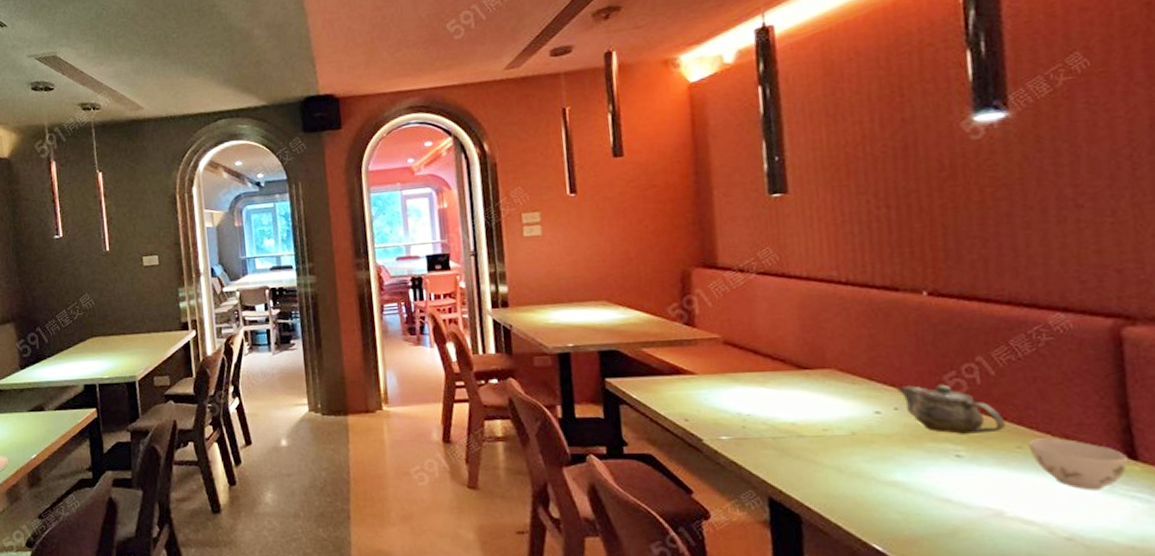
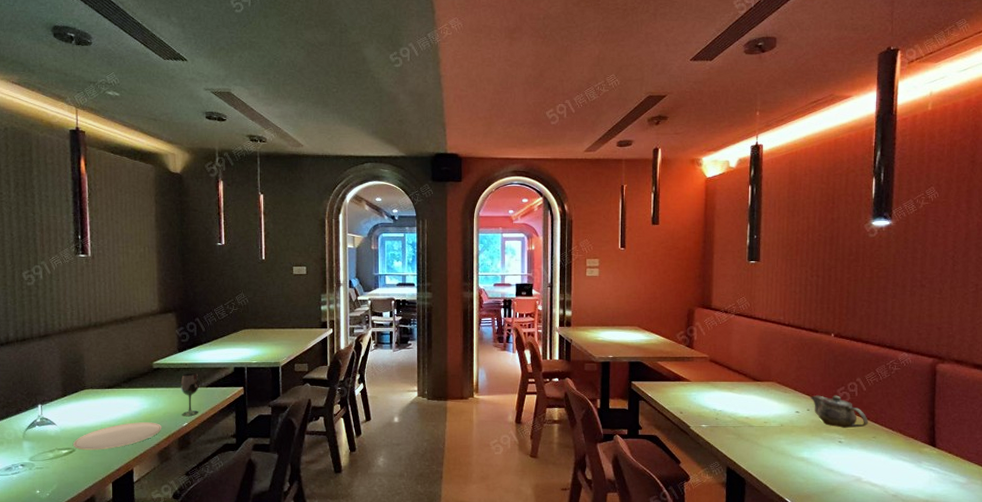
wine glass: none [25,394,48,447] -> present [180,373,199,417]
teacup: present [1027,438,1128,491] -> none [879,432,930,466]

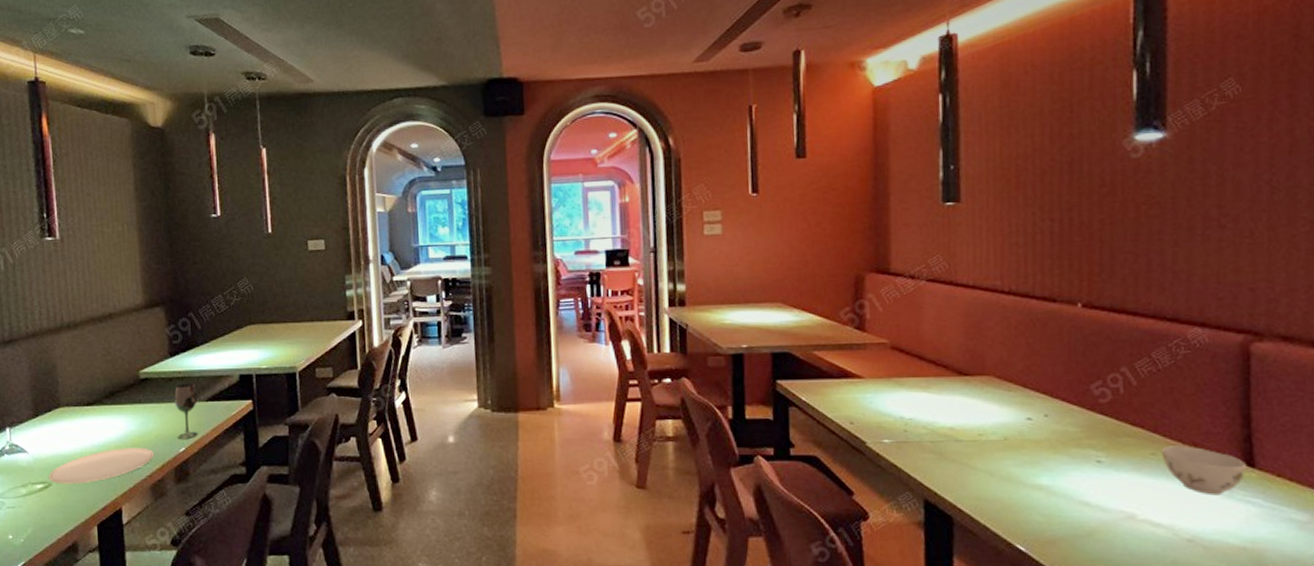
teapot: present [810,395,868,428] -> none [1047,393,1143,441]
teacup: none [879,432,930,466] -> present [1161,445,1246,496]

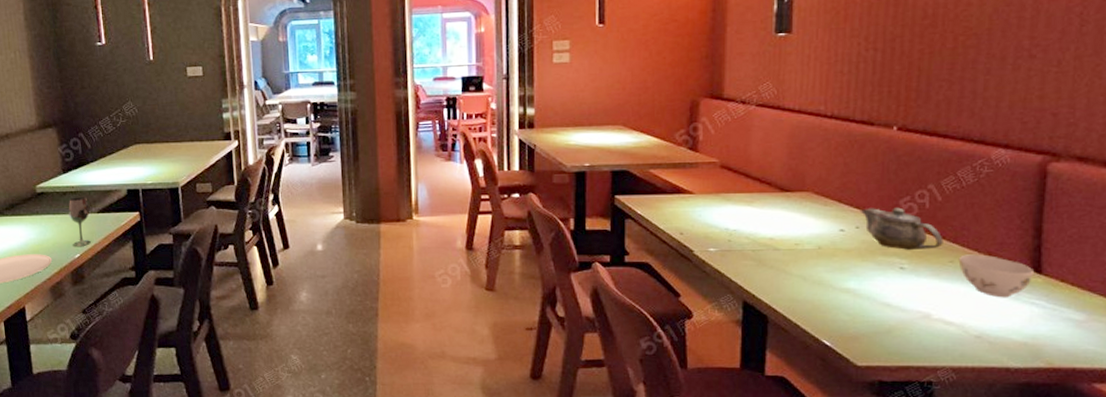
teapot: none [1047,393,1143,441] -> present [860,207,943,250]

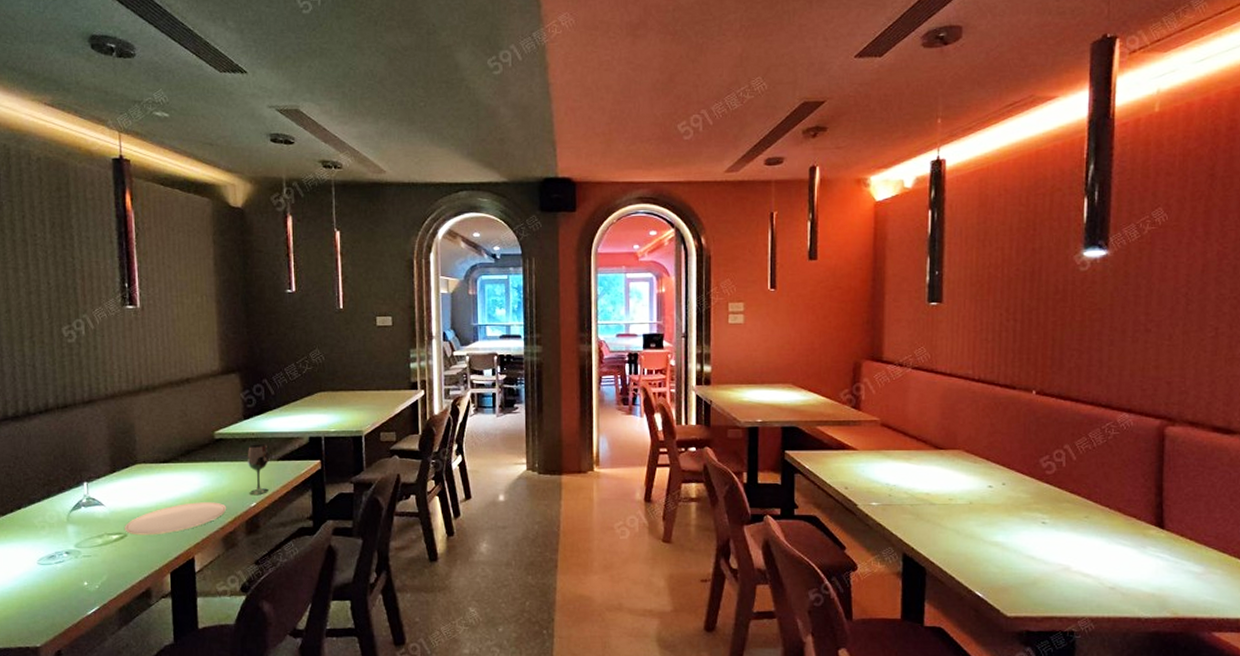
teapot: present [860,207,943,250] -> none [1005,466,1079,506]
teacup: present [958,254,1033,298] -> none [1092,510,1157,551]

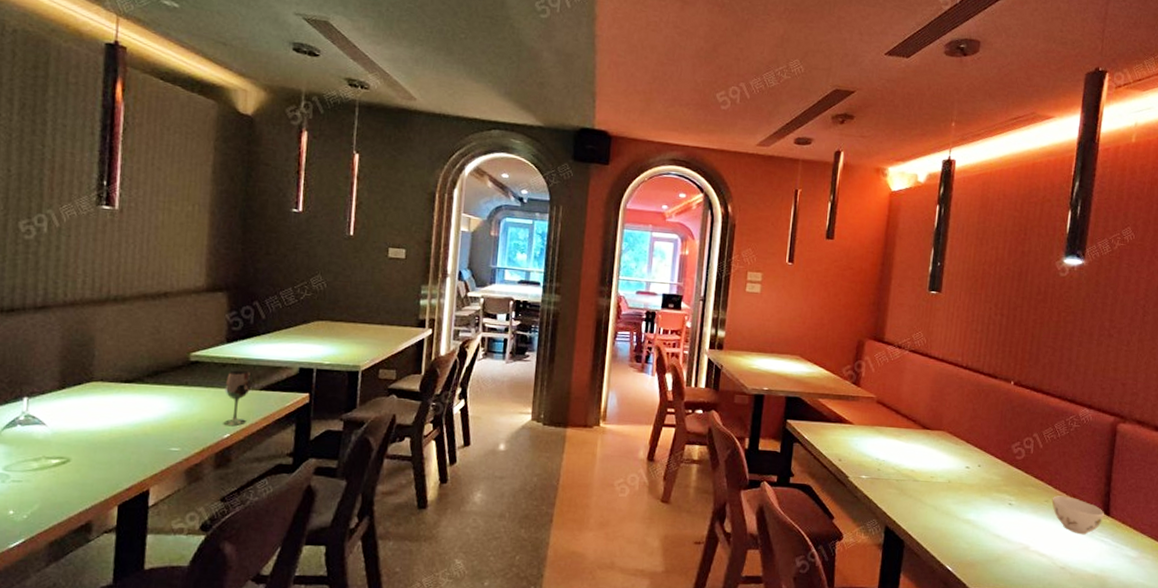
plate: present [125,502,227,536] -> none [68,429,195,463]
teacup: none [1092,510,1157,551] -> present [1051,495,1104,535]

